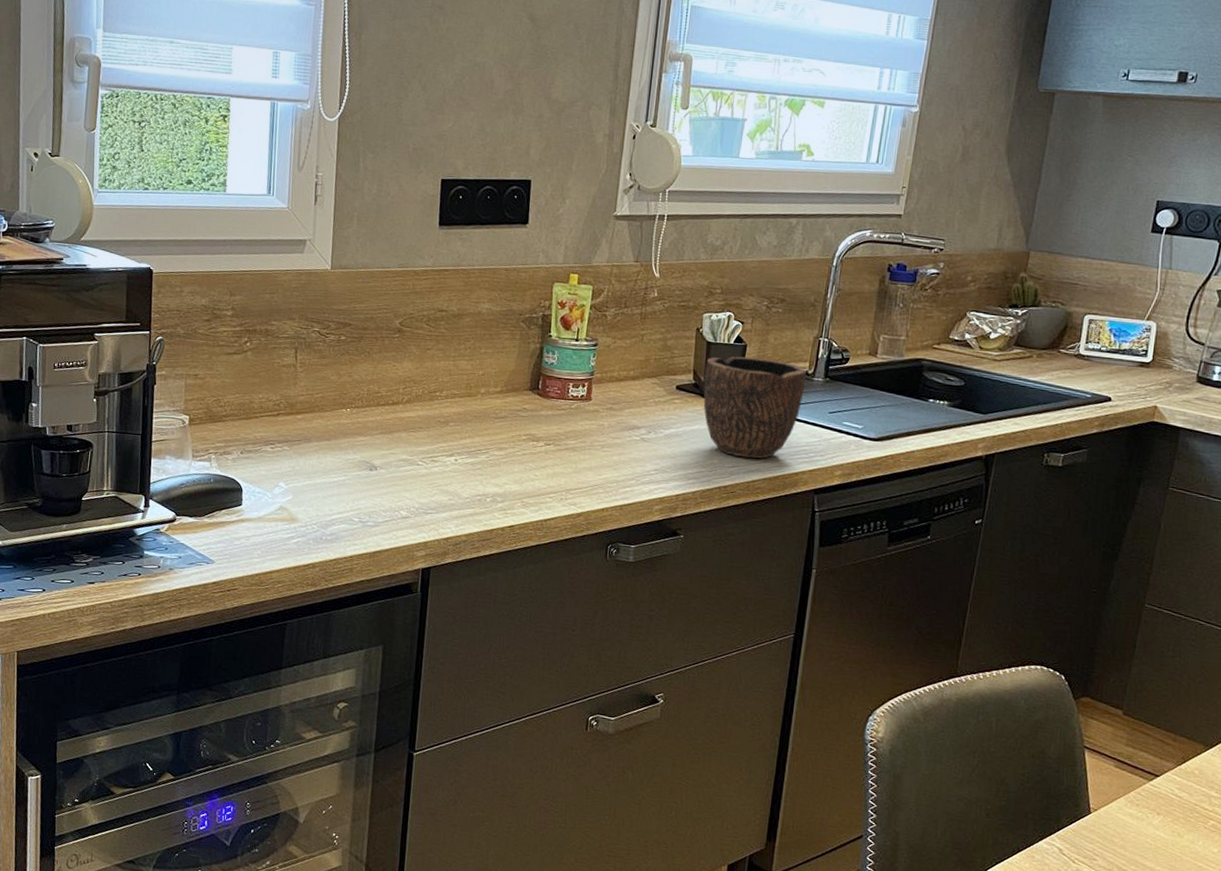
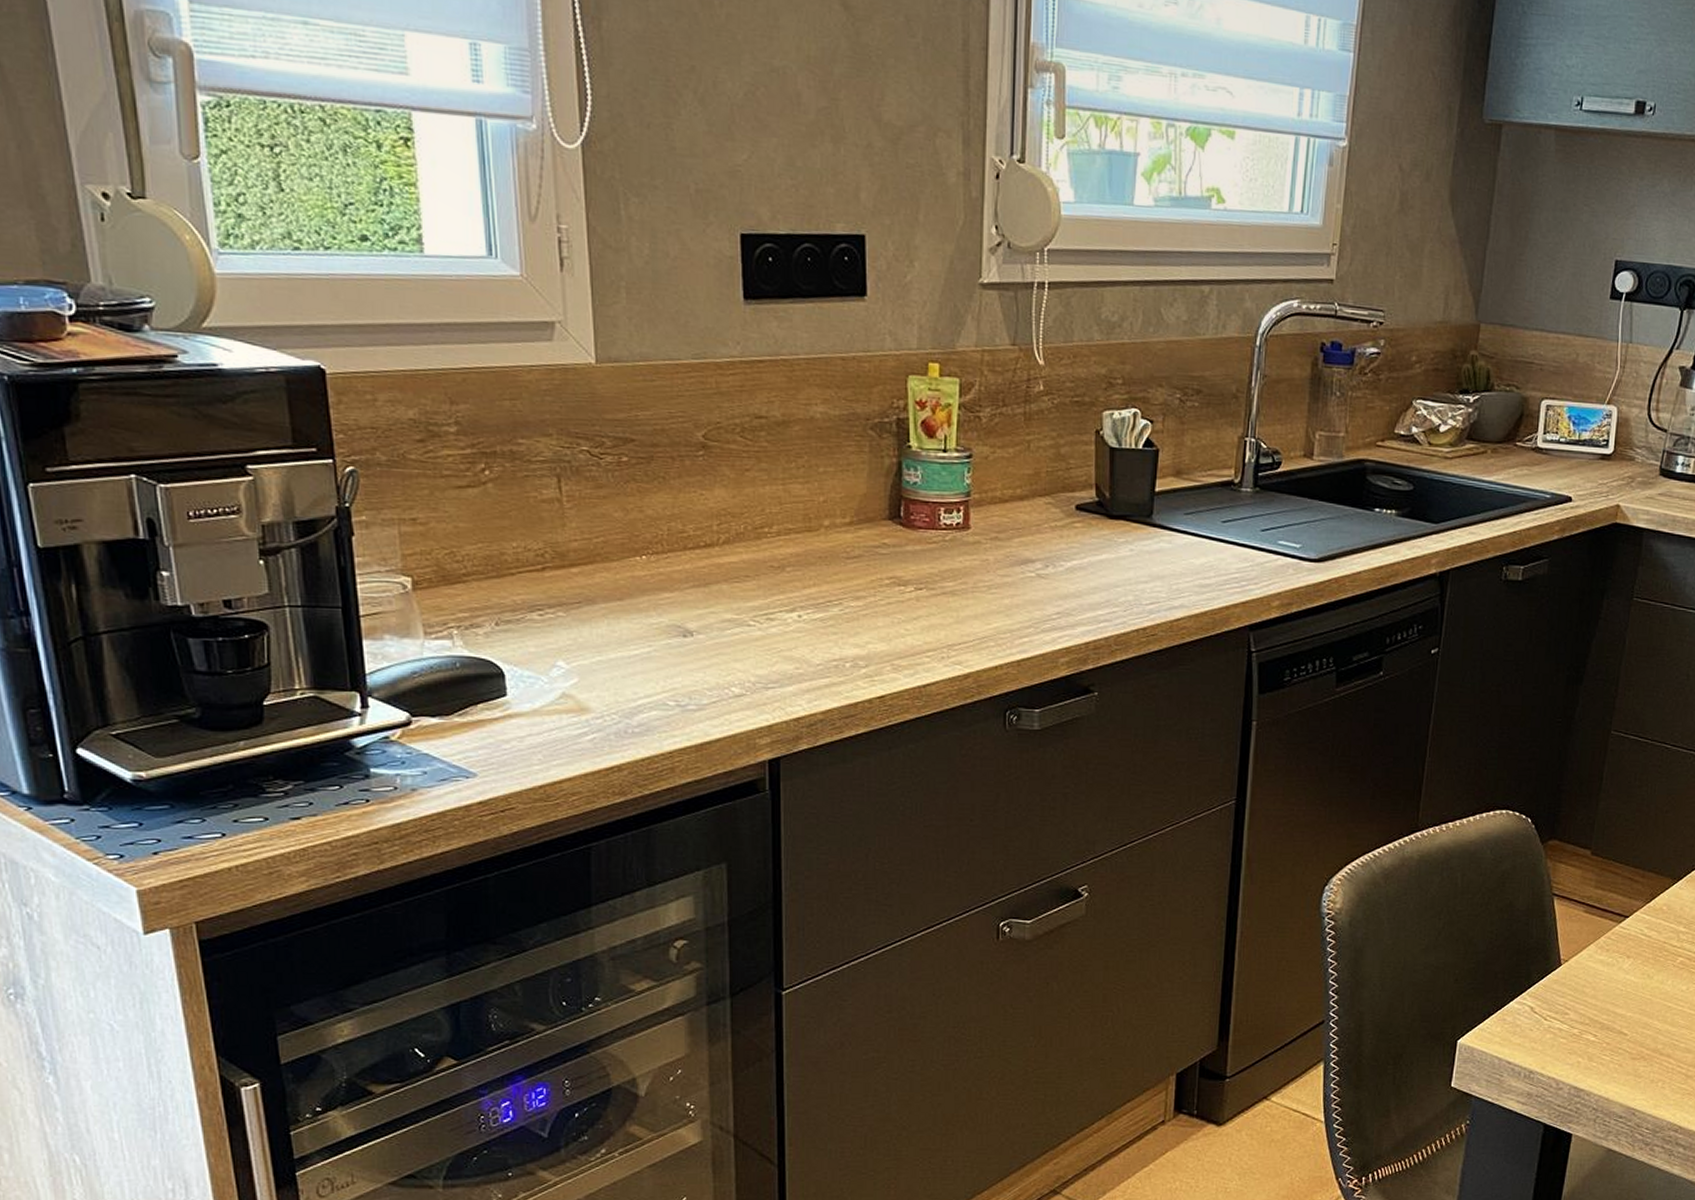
bowl: present [703,356,806,459] -> none [1110,464,1232,592]

